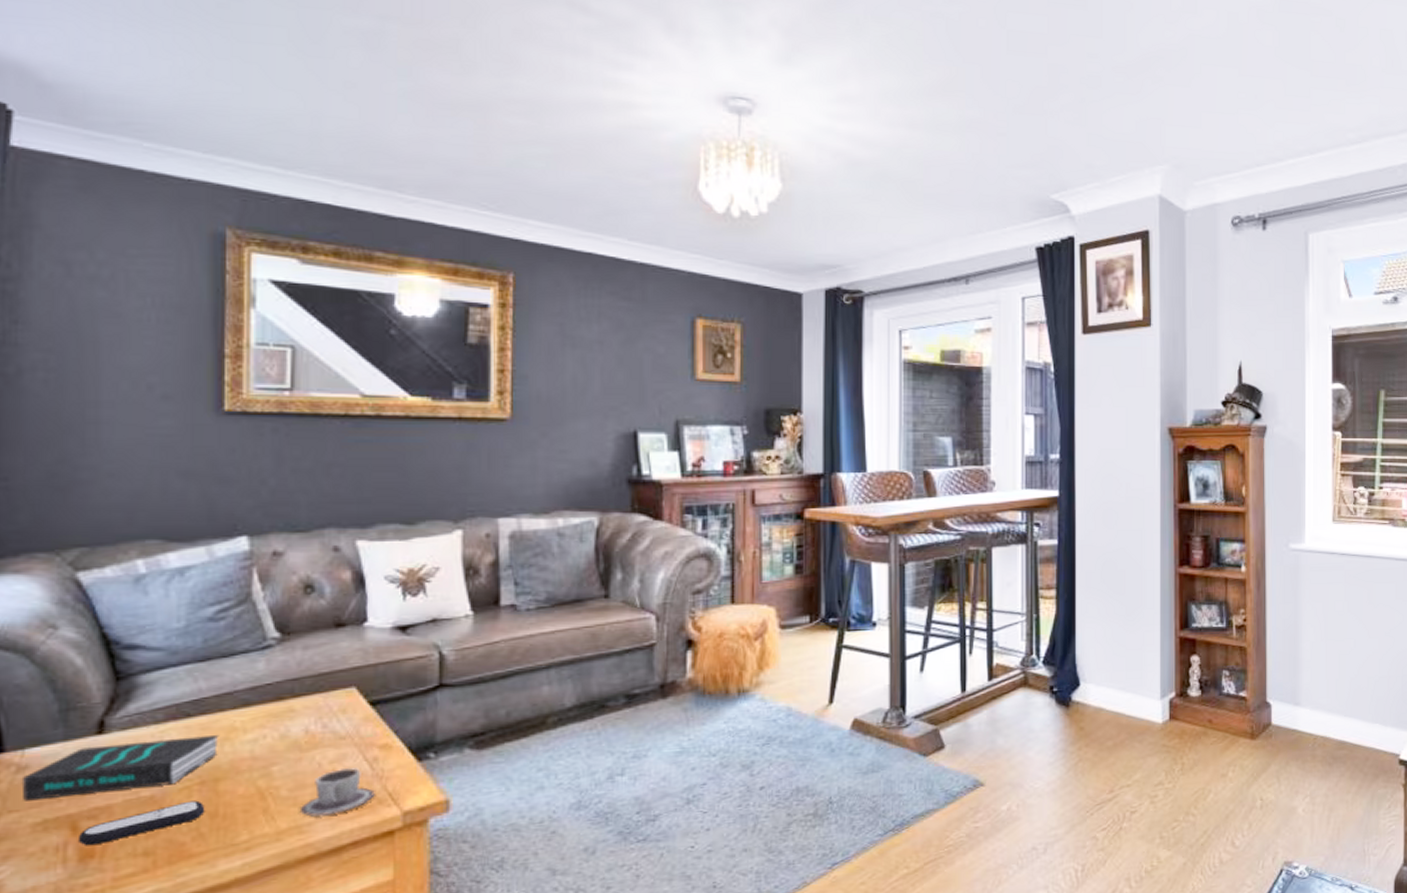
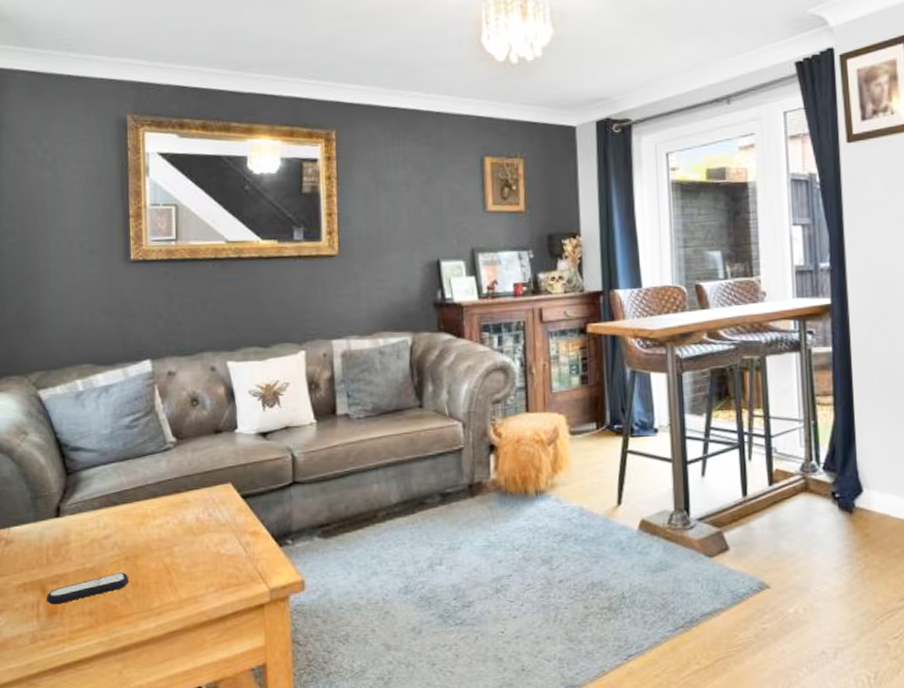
book: present [21,735,219,801] -> none [9,520,137,568]
cup: present [299,767,375,817] -> none [195,549,249,589]

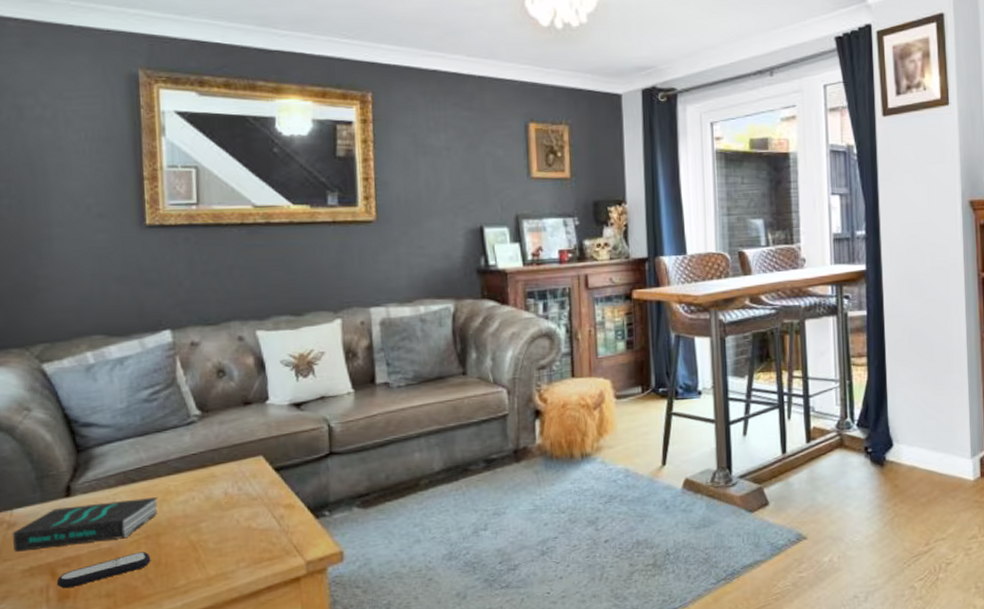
book: none [9,520,137,568] -> present [12,497,158,552]

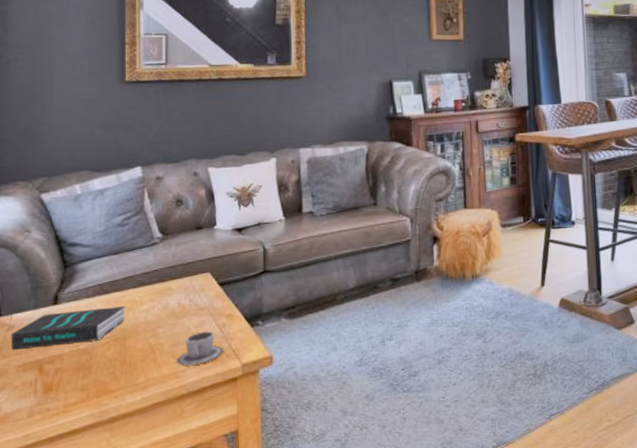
remote control: present [56,551,151,589] -> none [43,352,118,382]
cup: none [224,523,283,565] -> present [176,330,224,366]

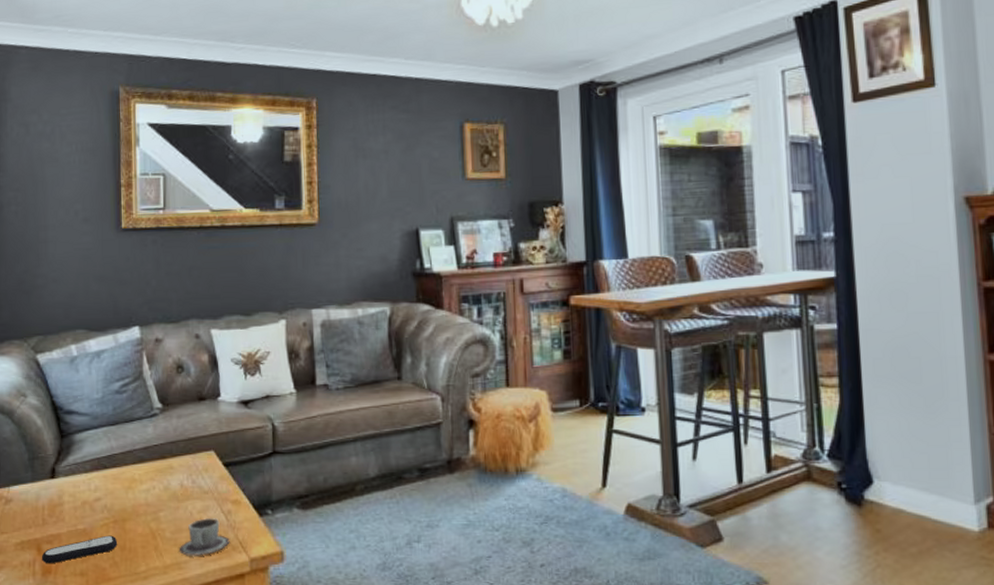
book: present [10,306,126,350] -> none [8,484,125,526]
remote control: none [43,352,118,382] -> present [41,535,118,564]

